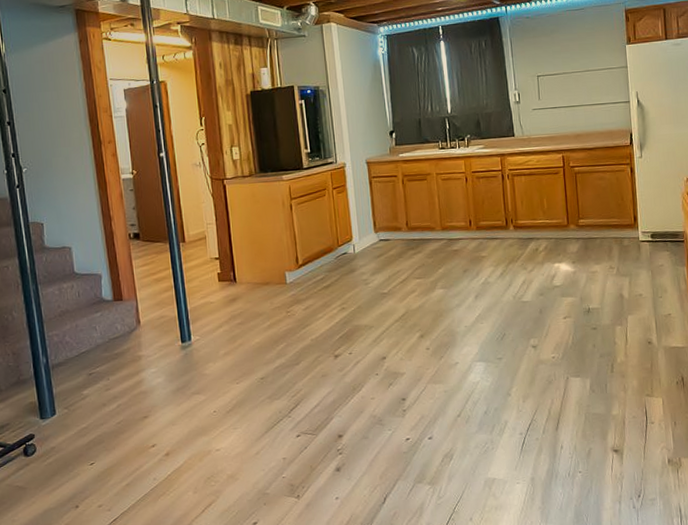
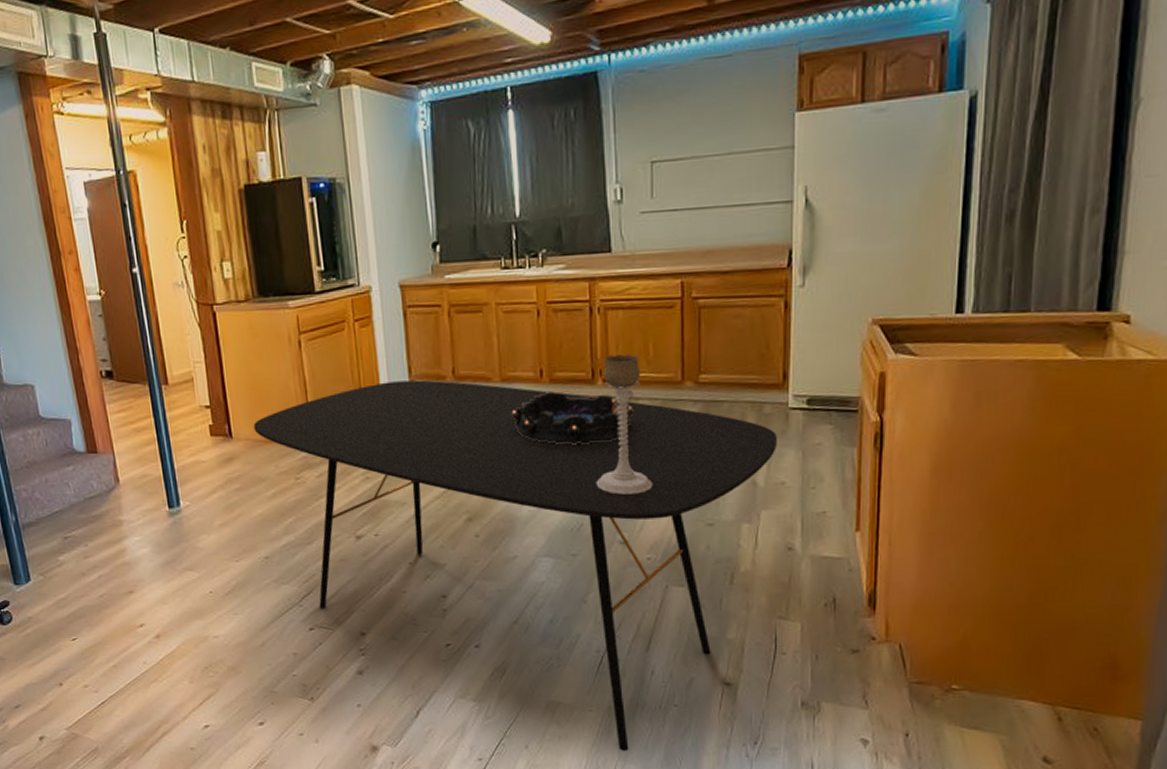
dining table: none [253,231,634,514] -> present [253,380,777,751]
decorative bowl: none [450,235,536,275] -> present [511,390,634,445]
candle holder: none [512,207,553,310] -> present [596,354,654,495]

